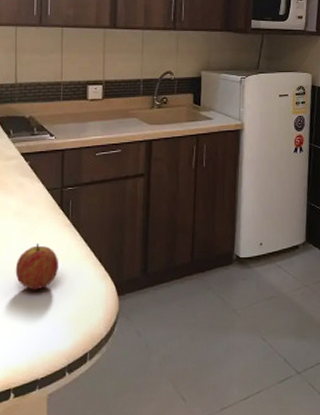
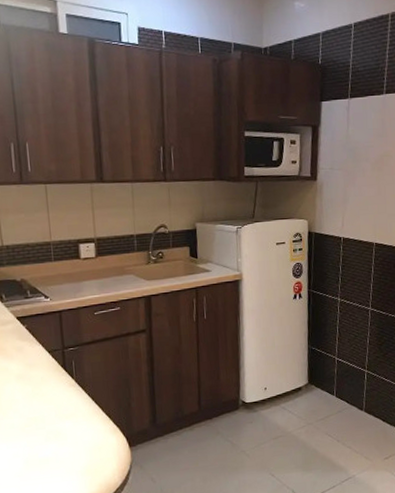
fruit: present [15,243,59,290] -> none [24,404,69,449]

